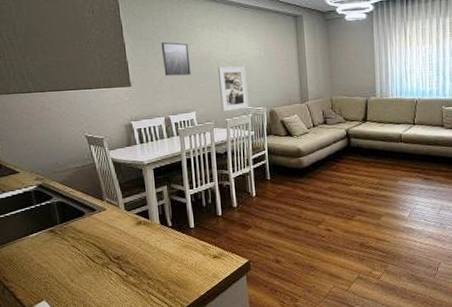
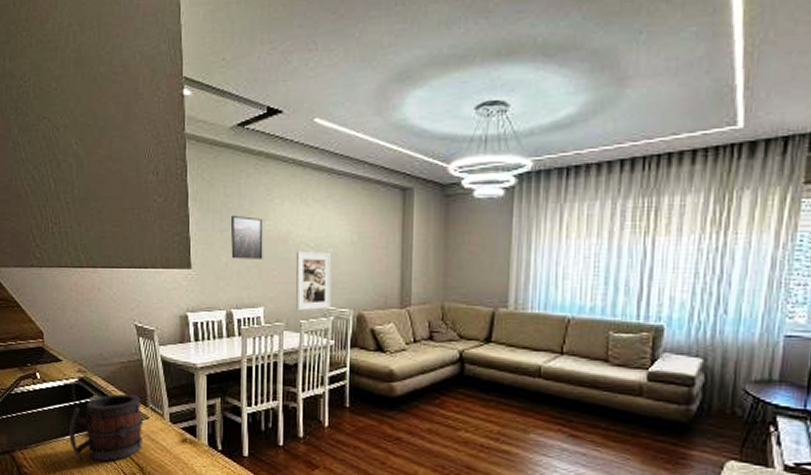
mug: none [32,192,103,254] -> present [69,393,143,461]

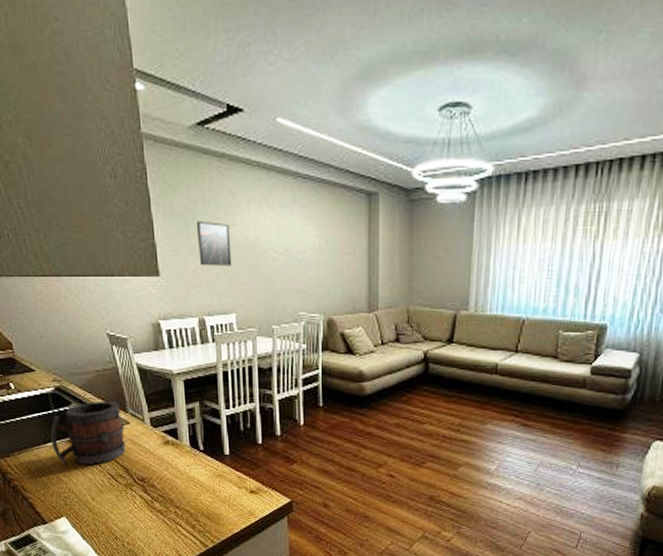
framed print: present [295,250,332,311] -> none [264,256,302,317]

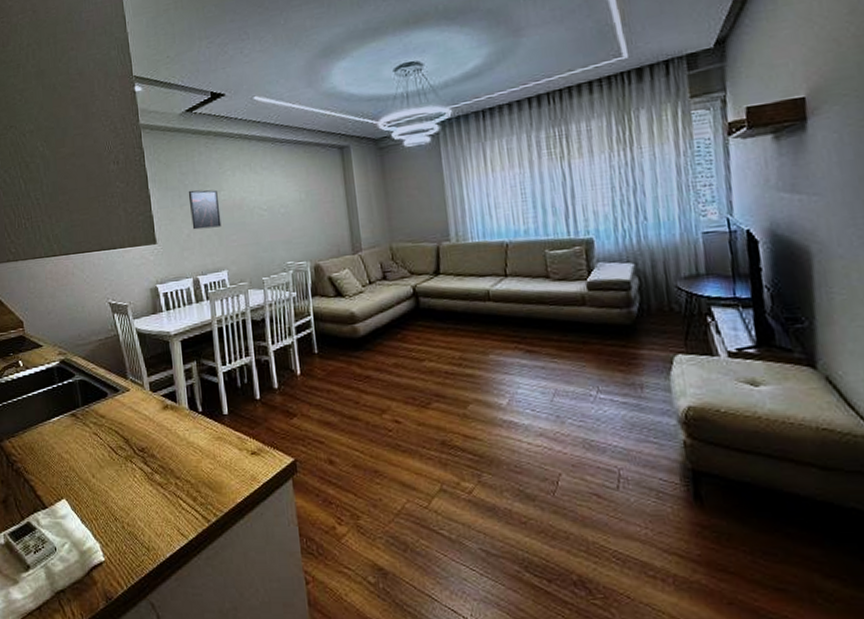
mug: present [50,400,126,466] -> none [54,369,126,442]

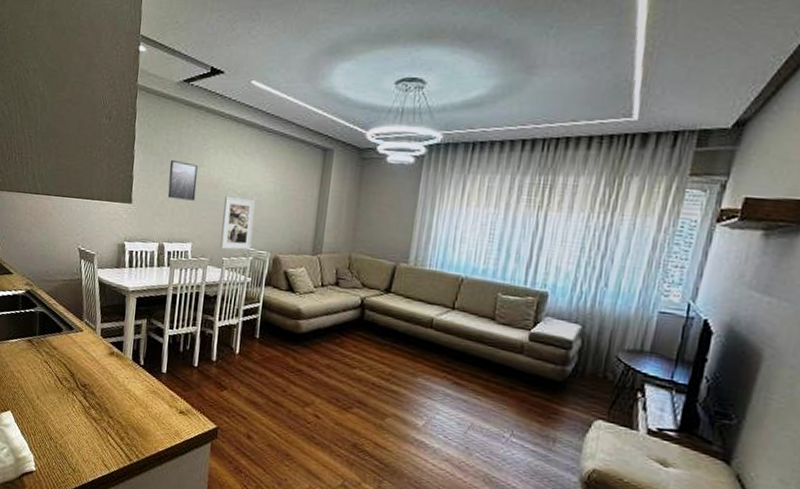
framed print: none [251,212,289,270] -> present [220,196,255,250]

